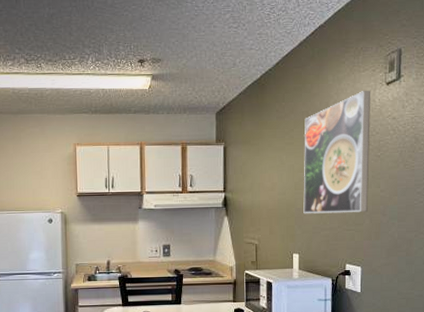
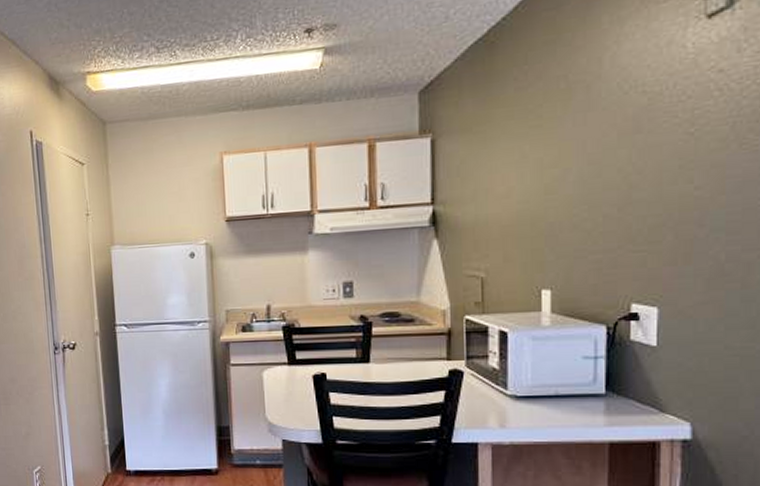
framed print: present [303,91,370,214] -> none [558,31,677,231]

